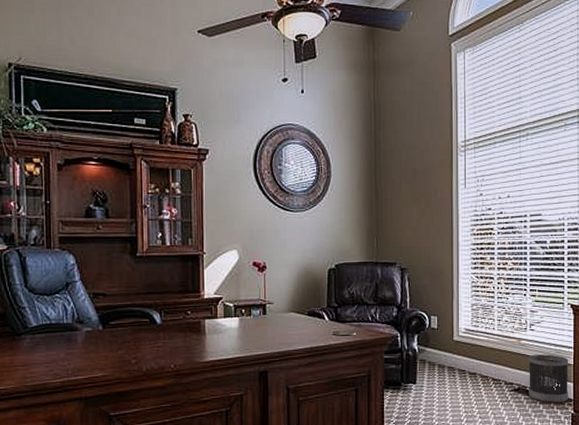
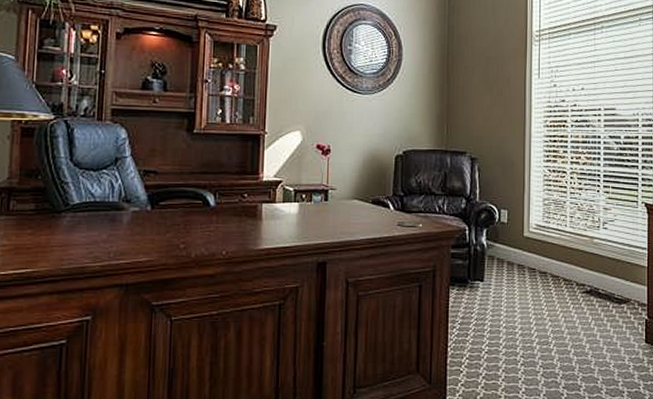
wastebasket: present [529,354,569,403] -> none [601,255,643,307]

